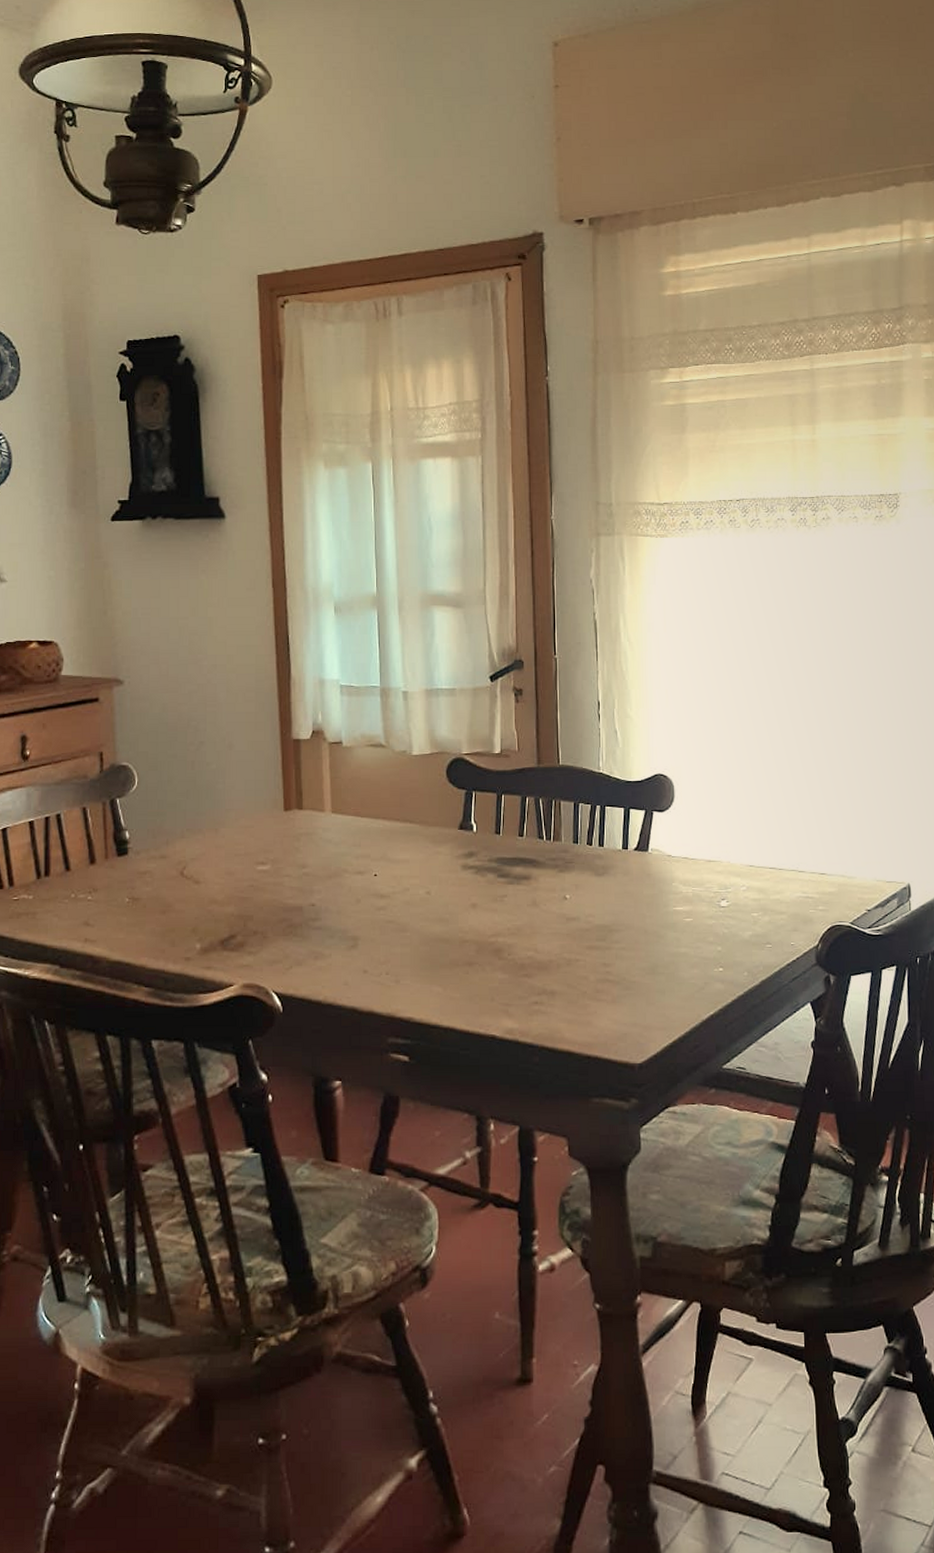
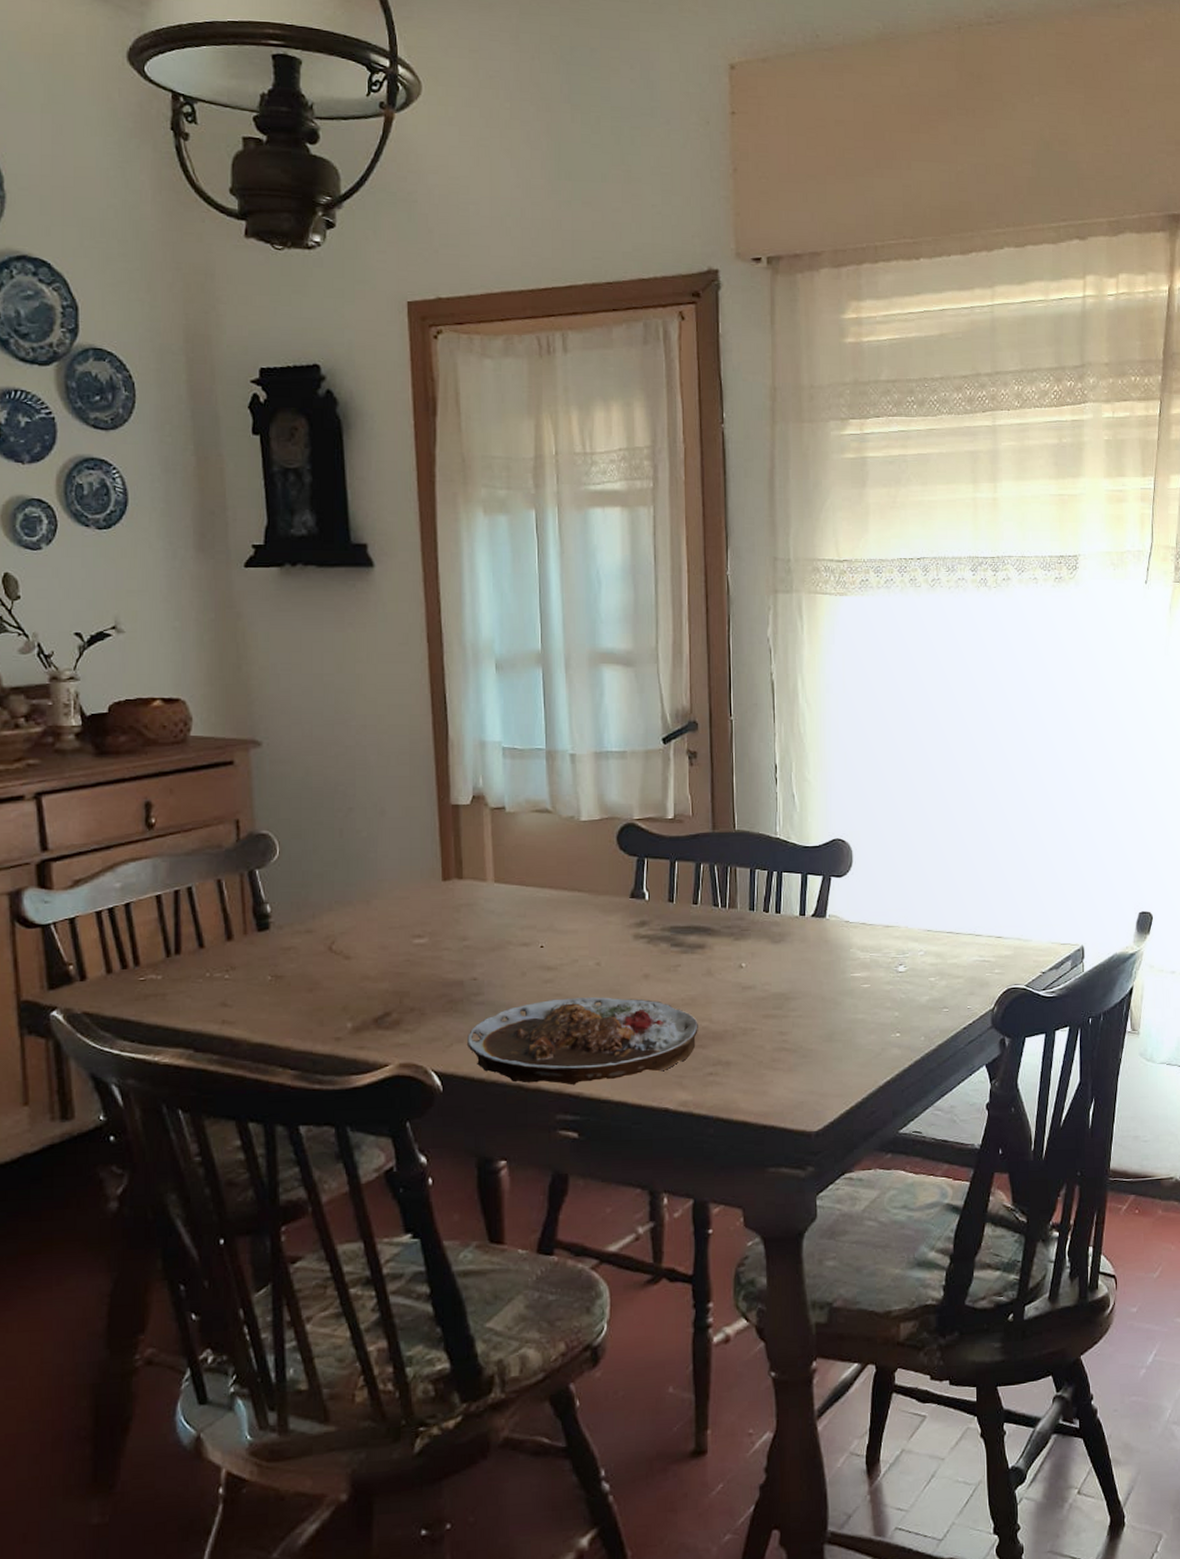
plate: none [306,925,524,1010] -> present [468,997,698,1086]

